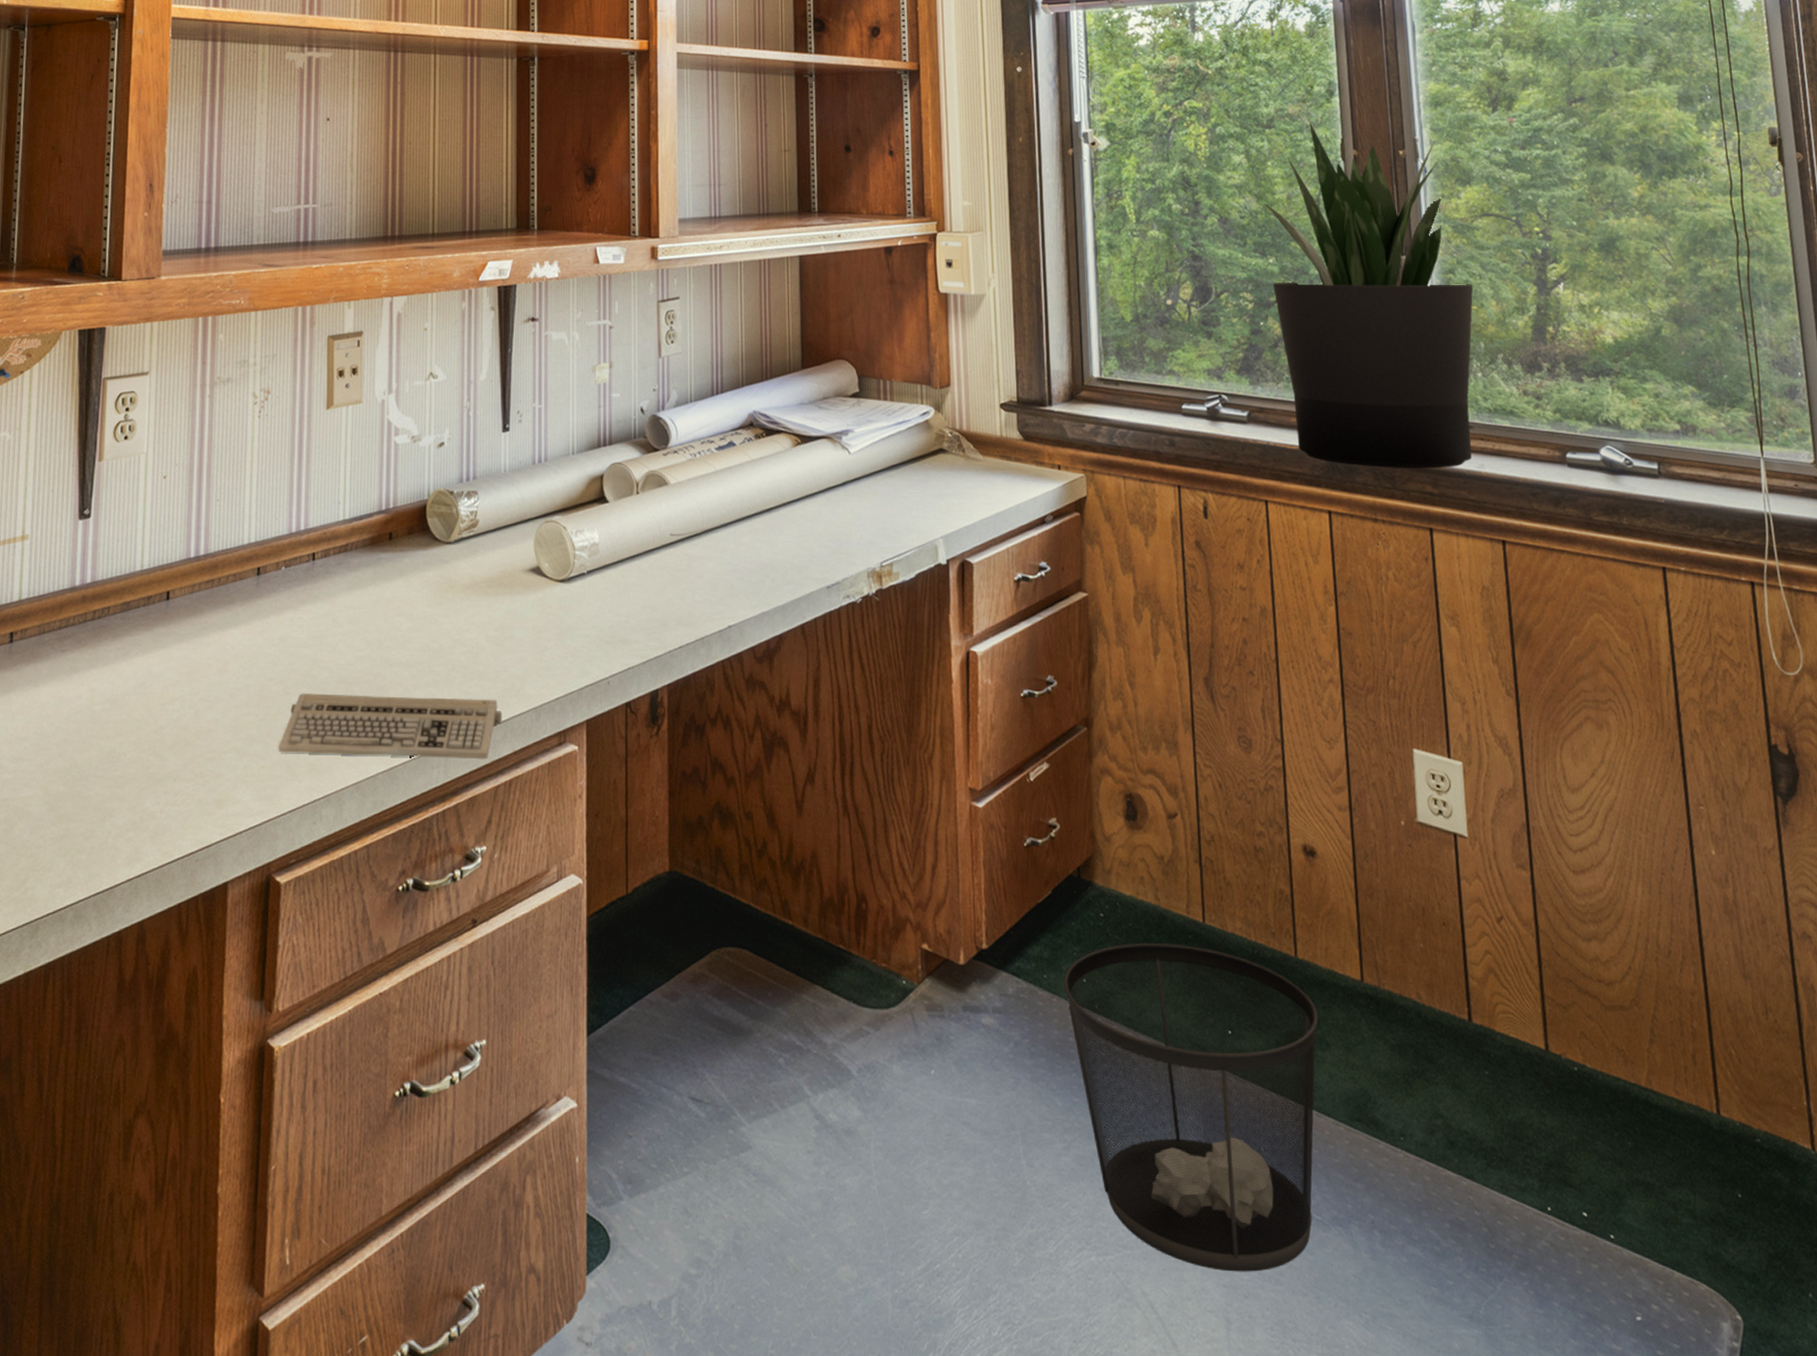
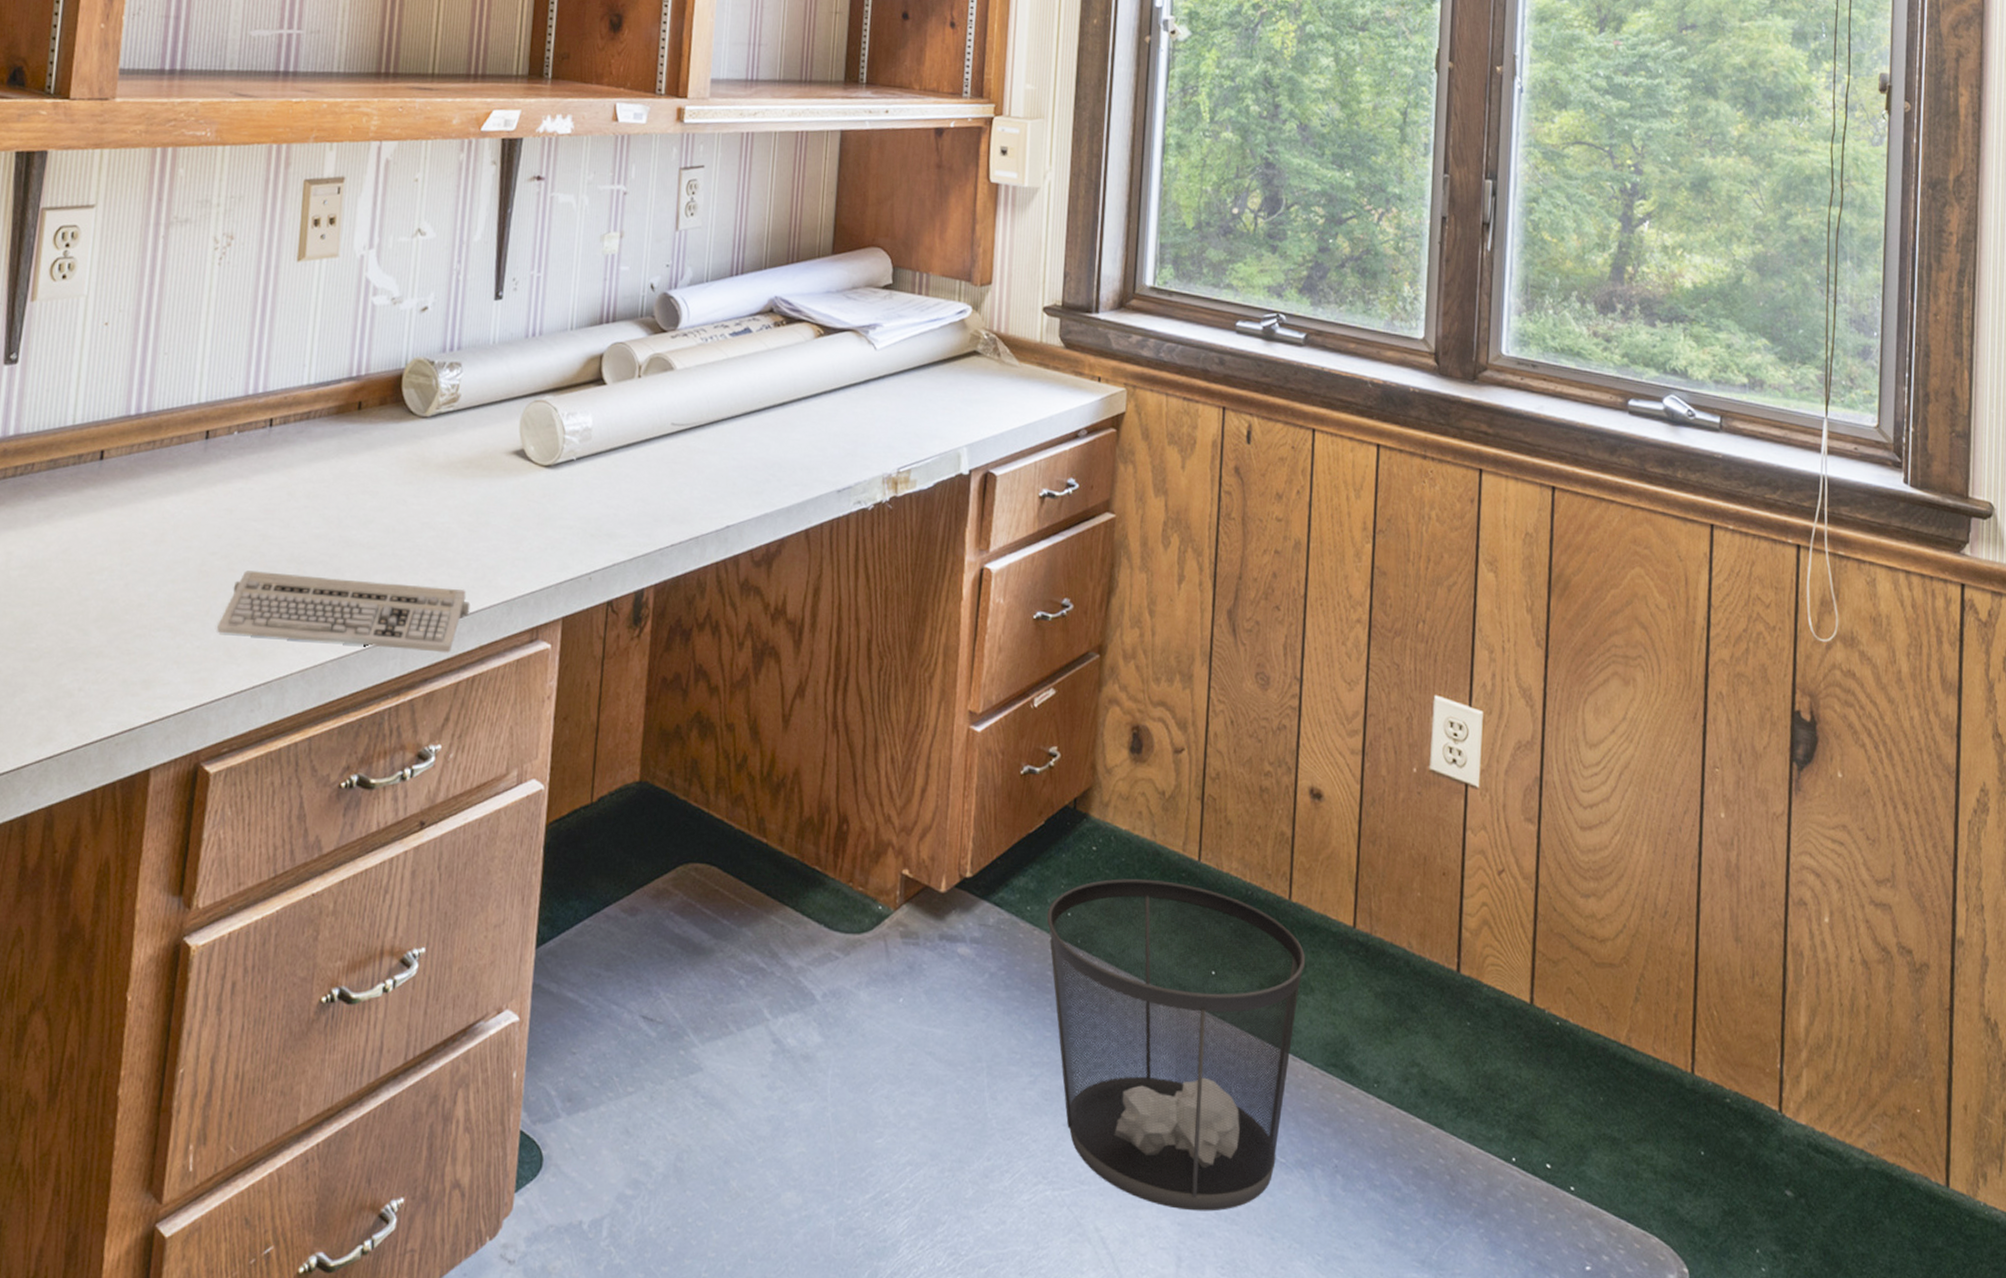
planter: present [1264,123,1473,469] -> none [1347,29,1556,408]

